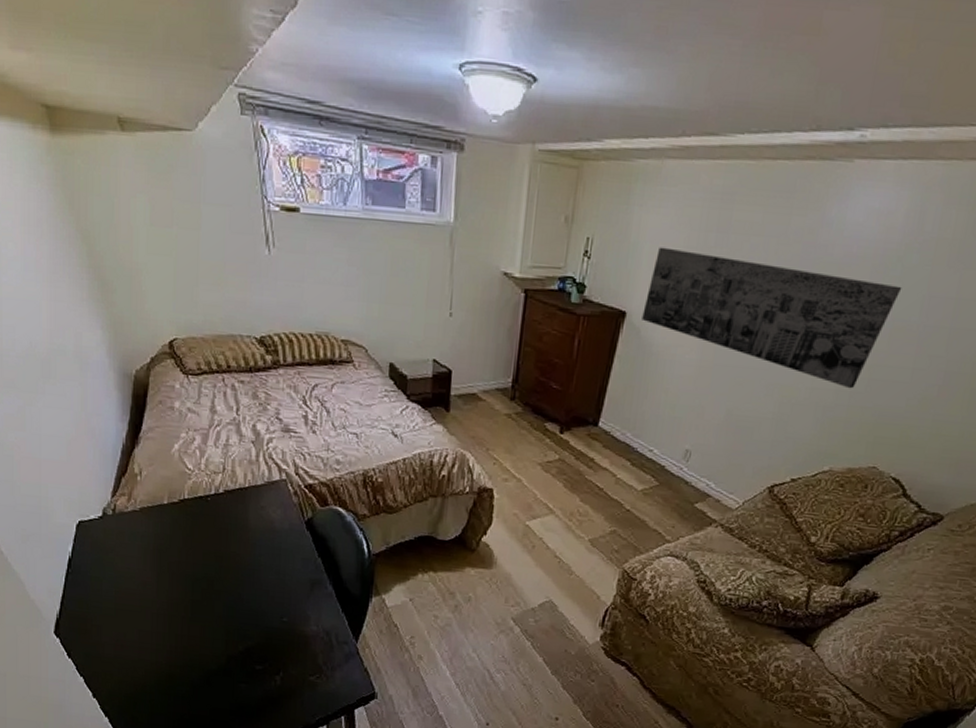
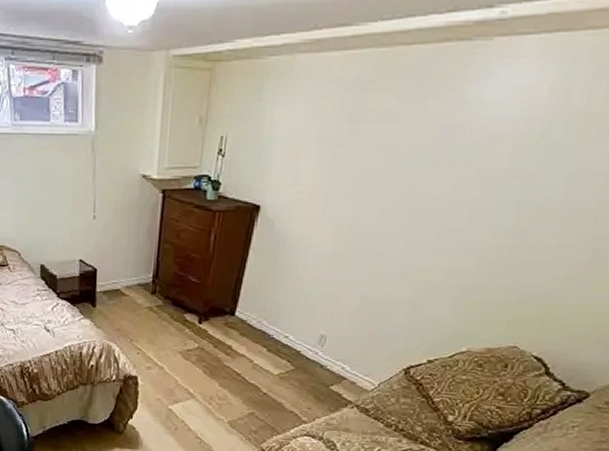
wall art: present [642,247,902,389] -> none [276,140,546,270]

